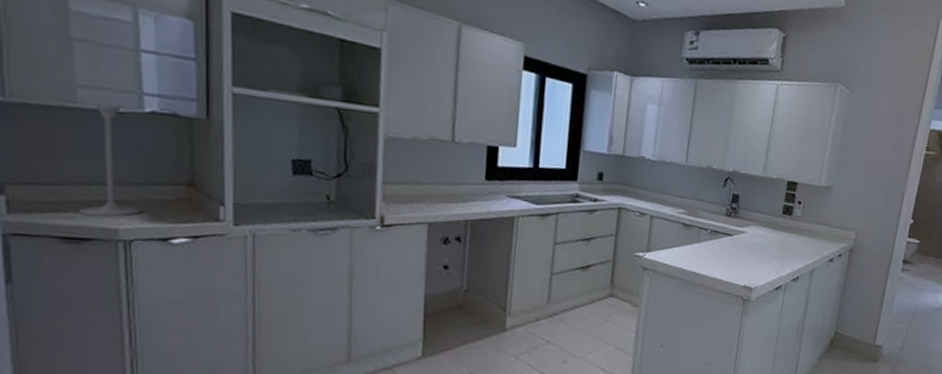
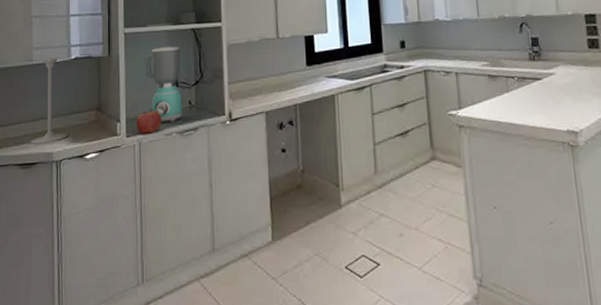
fruit: none [249,196,288,226] -> present [136,108,162,134]
blender: none [264,121,318,217] -> present [145,46,183,122]

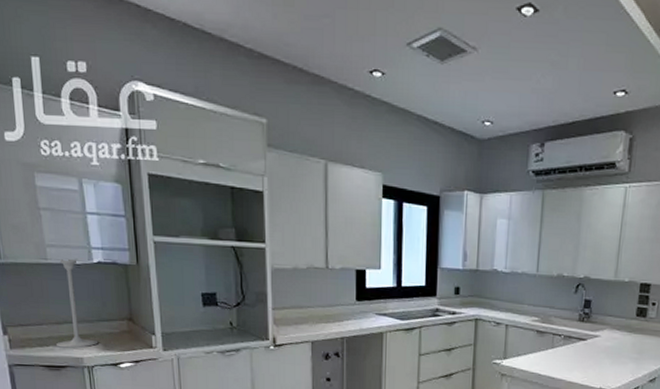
fruit: present [136,108,162,134] -> none [173,325,202,350]
blender: present [145,46,183,122] -> none [179,261,224,341]

